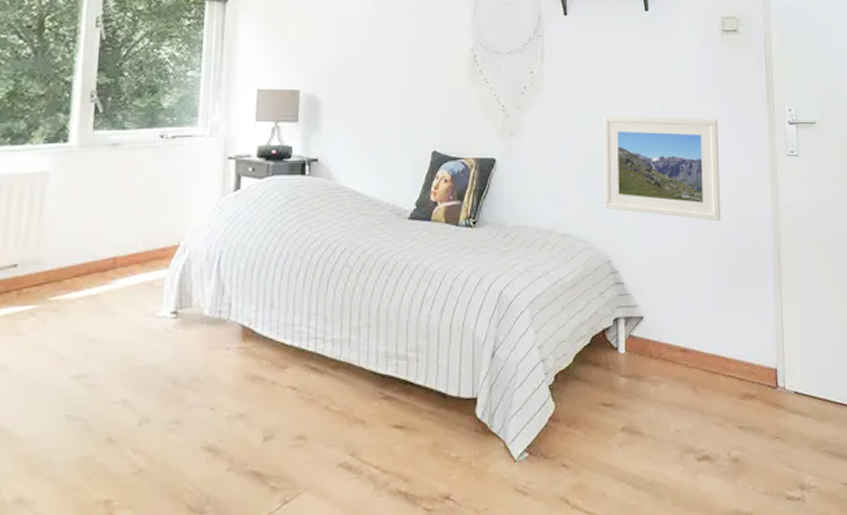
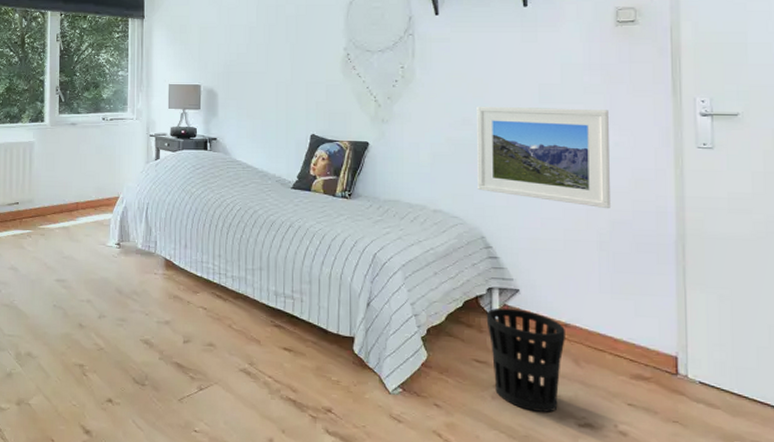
wastebasket: none [613,338,685,453] -> present [486,307,565,412]

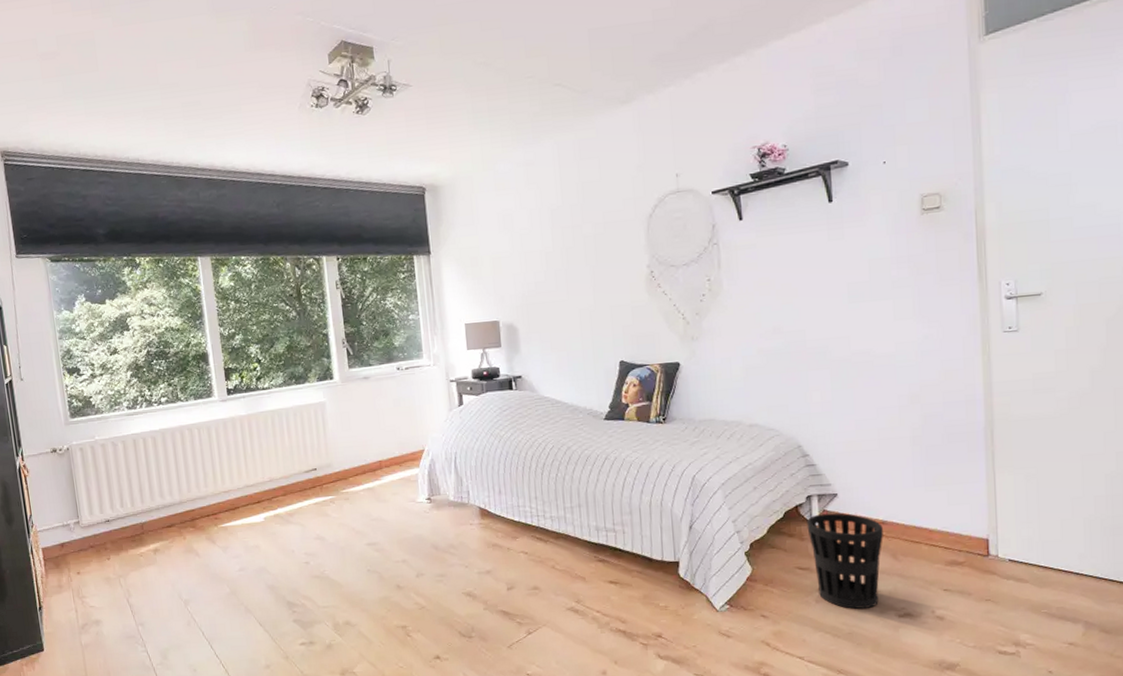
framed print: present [477,106,611,209] -> none [787,303,922,404]

